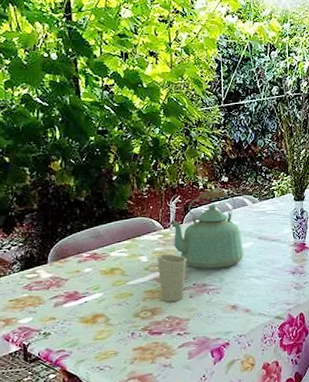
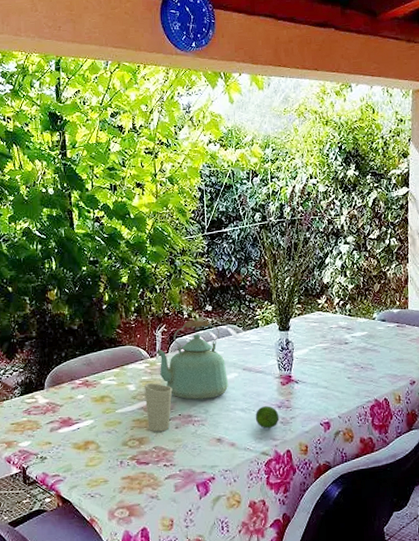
fruit: none [270,272,293,295] -> present [255,406,279,429]

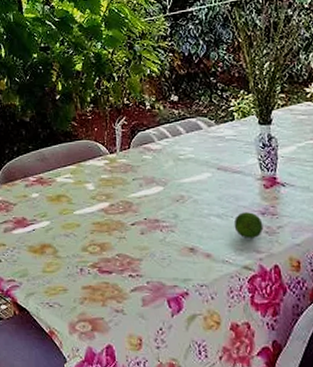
cup: present [145,383,173,432] -> none [104,182,136,237]
kettle: present [156,320,229,400] -> none [116,111,201,202]

